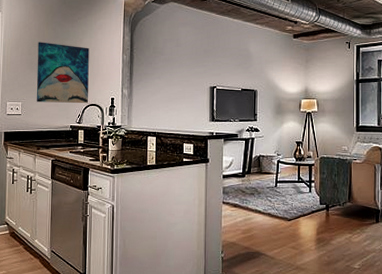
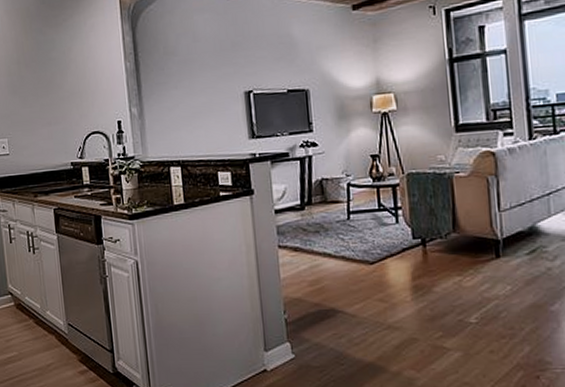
wall art: present [36,42,89,104] -> none [17,57,90,137]

